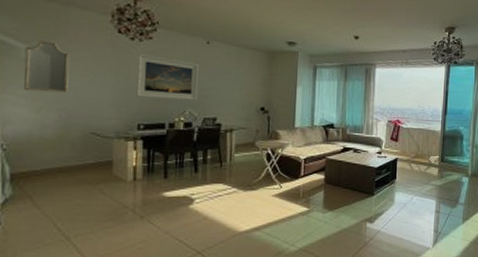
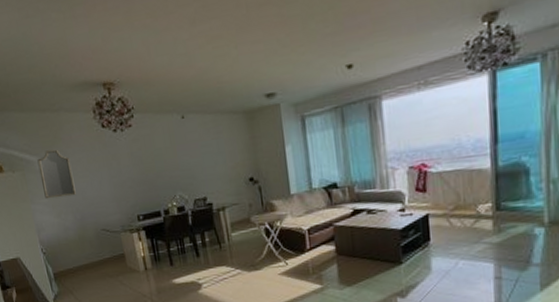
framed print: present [136,54,199,100] -> none [122,142,184,189]

